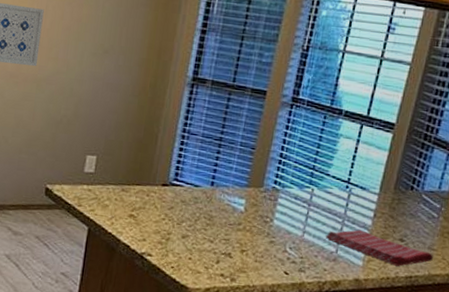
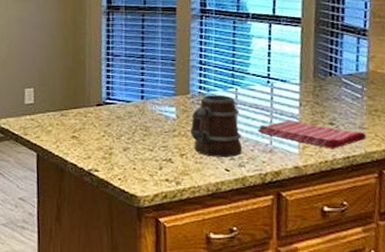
mug: none [255,191,311,261] -> present [189,95,242,158]

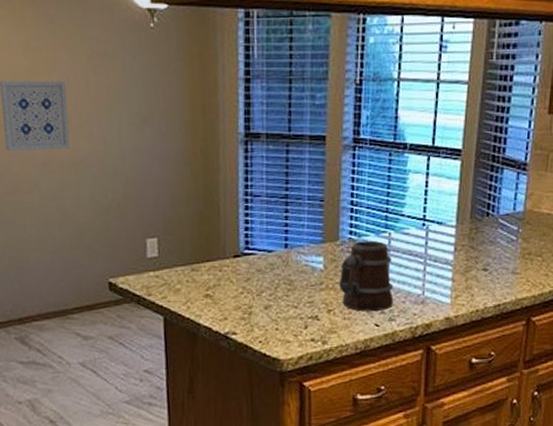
dish towel: present [257,120,367,149] -> none [409,267,519,297]

